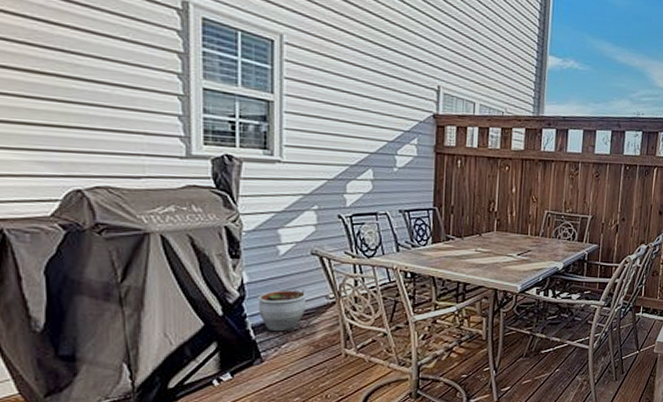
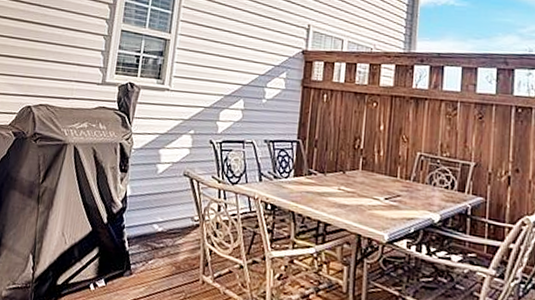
planter pot: present [258,290,307,332] -> none [134,205,176,248]

